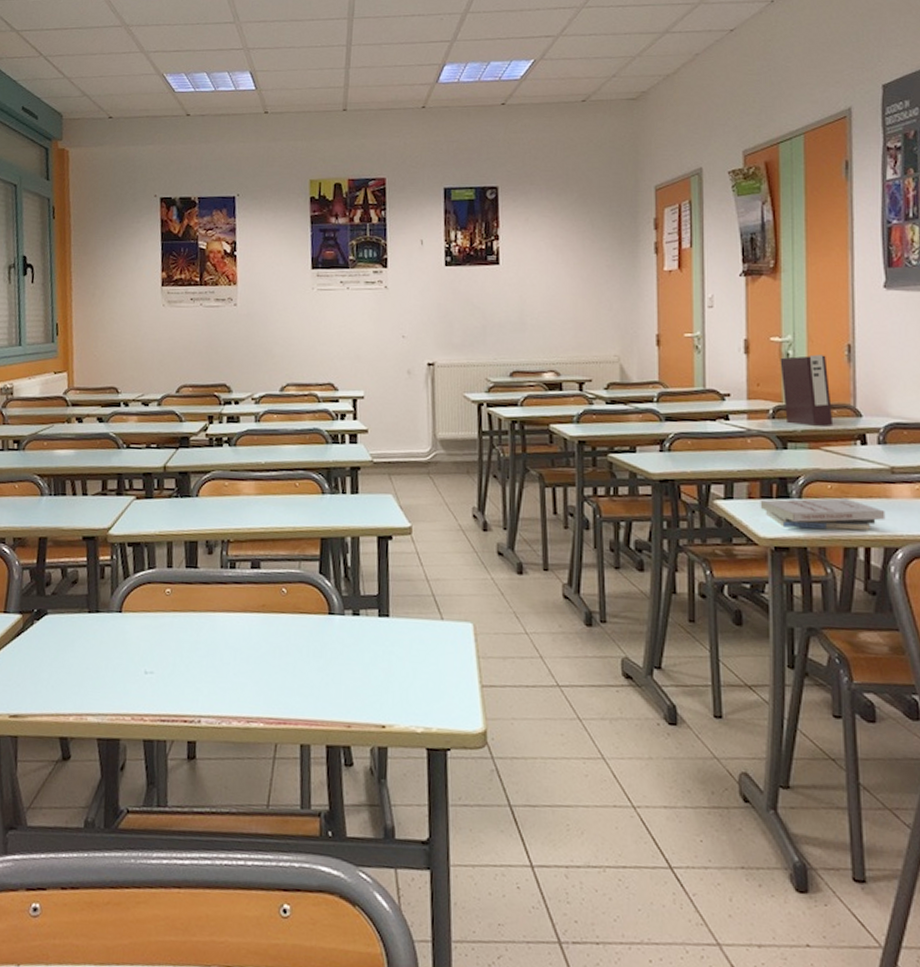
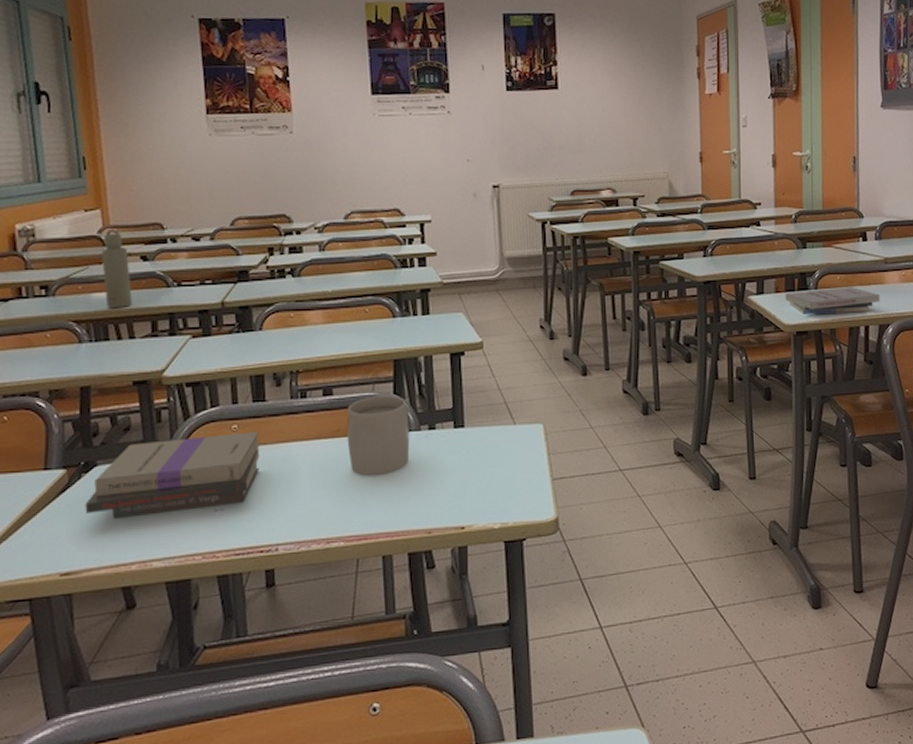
books: none [34,596,190,670] -> present [85,431,260,520]
bottle: none [64,390,88,466] -> present [101,228,133,309]
mug: none [271,574,334,658] -> present [346,396,409,476]
binder: present [780,354,834,426] -> none [800,166,842,227]

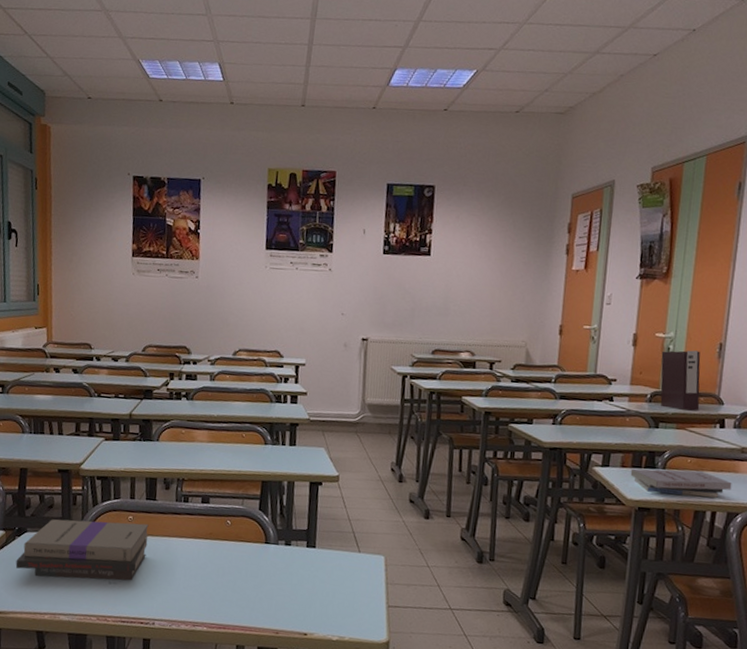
bottle: present [101,228,133,309] -> none [44,344,64,410]
mug: present [346,396,409,476] -> none [217,509,270,577]
binder: none [800,166,842,227] -> present [660,350,701,411]

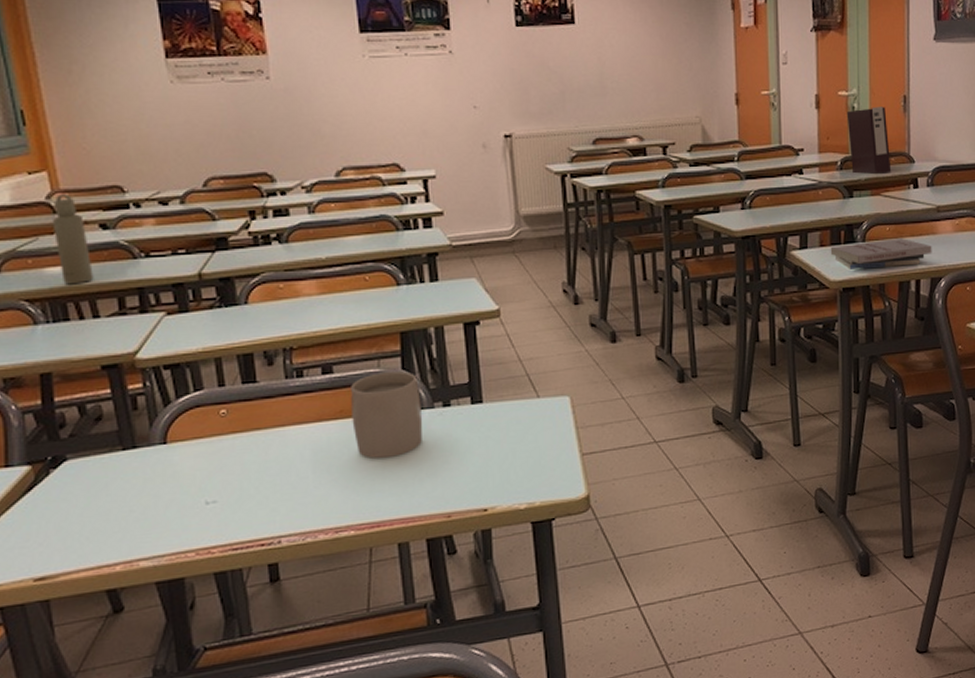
books: present [15,519,149,581] -> none [56,416,254,518]
bottle: none [44,344,64,410] -> present [51,193,94,285]
mug: none [217,509,270,577] -> present [349,371,422,459]

